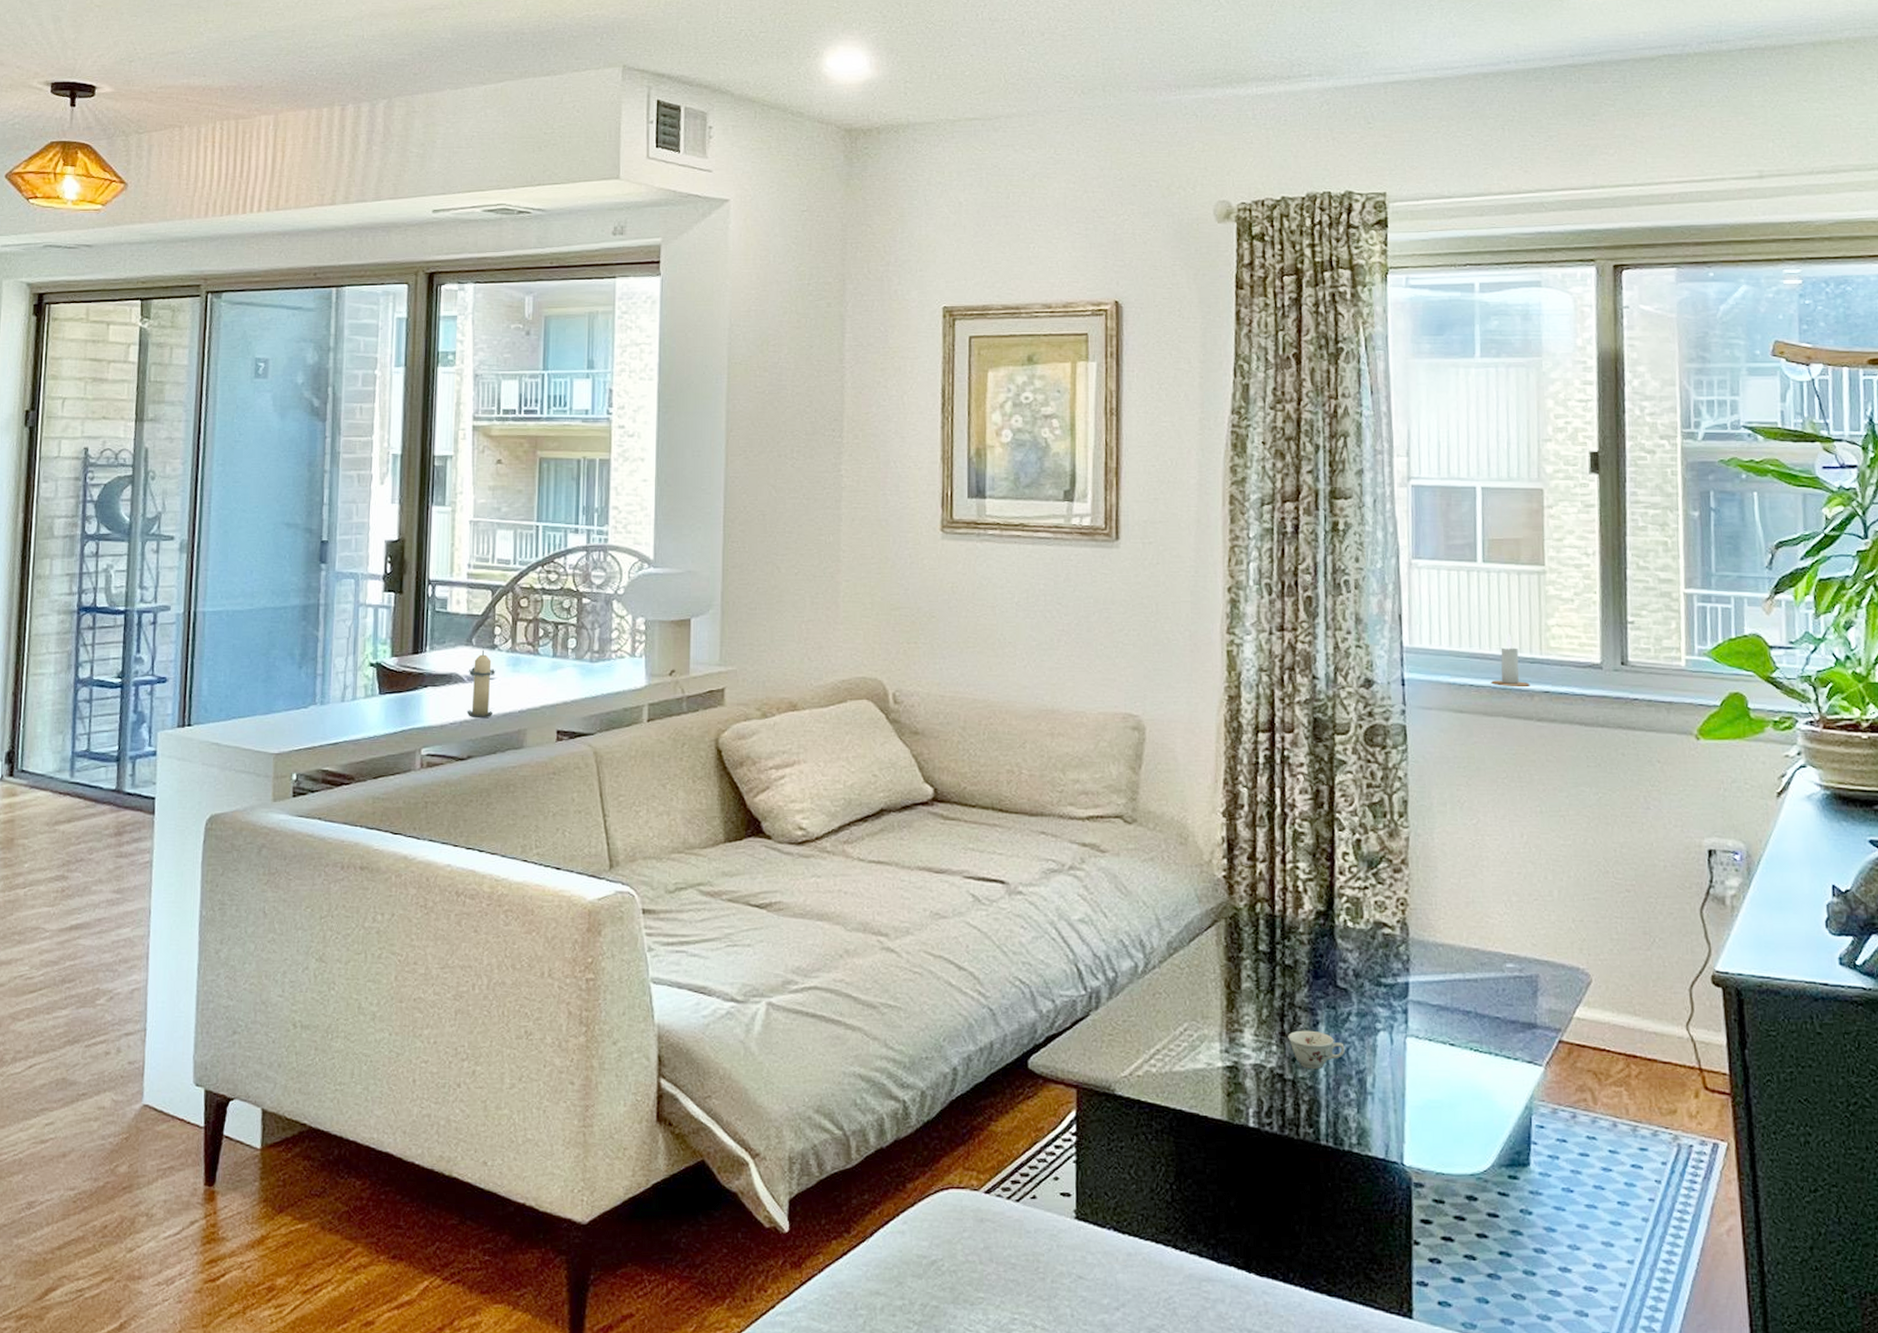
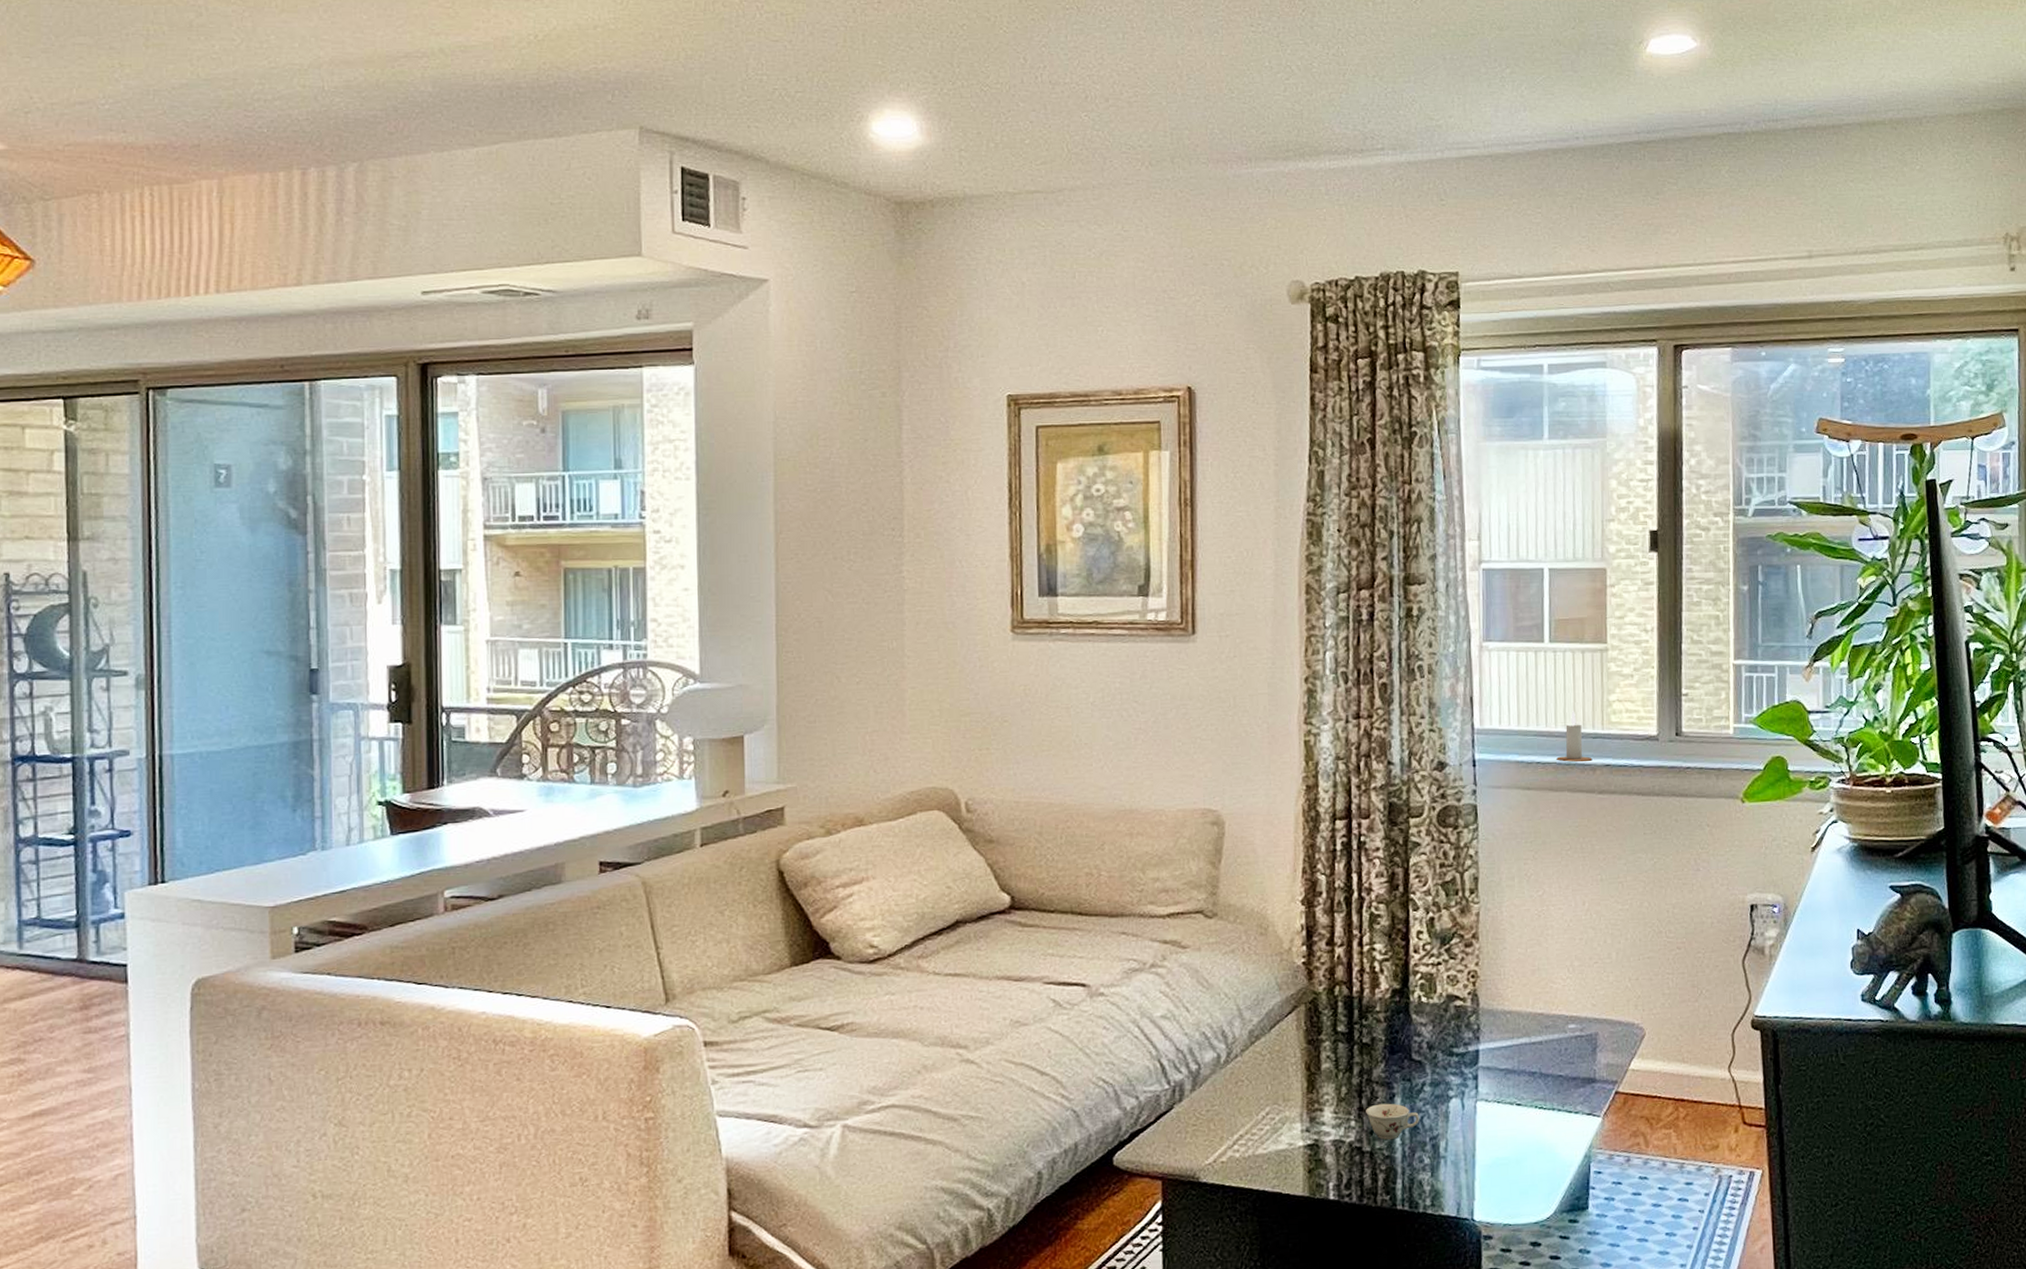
candle: present [467,649,496,719] -> none [494,780,526,855]

